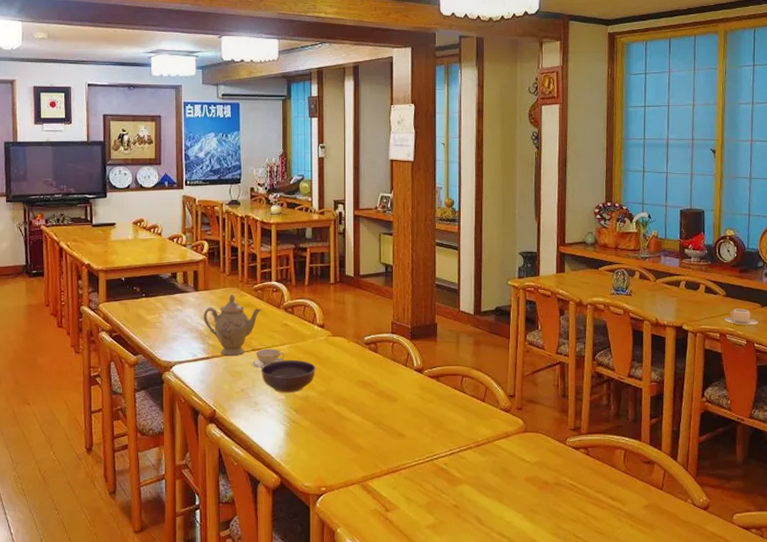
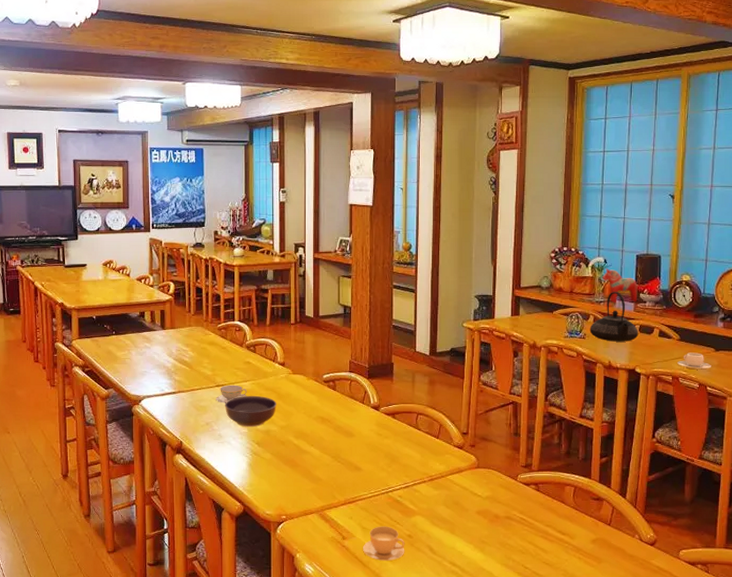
teapot: present [203,293,261,357] -> none [169,332,225,392]
teacup: none [407,496,452,533] -> present [363,526,405,561]
teapot: none [635,246,685,299] -> present [589,291,639,342]
decorative figurine: none [647,224,683,259] -> present [602,268,638,304]

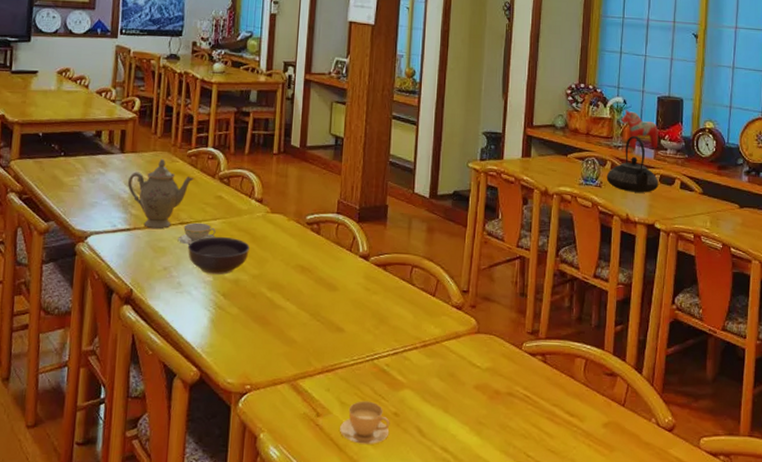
teapot: none [169,332,225,392] -> present [127,158,194,230]
teacup: present [677,352,712,370] -> none [700,208,736,228]

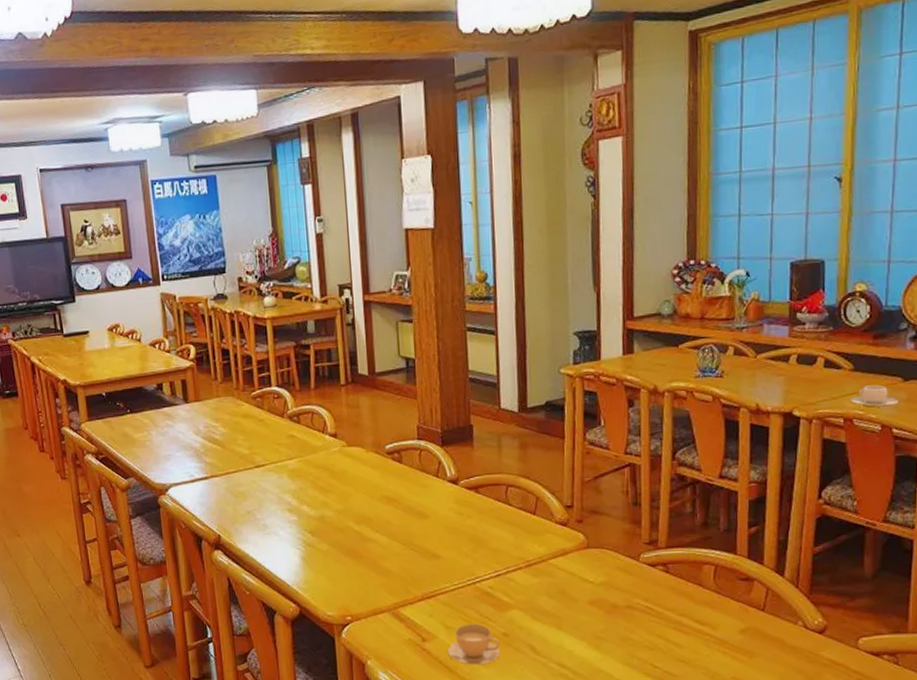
teapot: present [127,158,194,230] -> none [196,403,263,475]
teacup: present [178,222,216,245] -> none [256,464,294,487]
bowl: present [188,236,250,275] -> none [268,475,331,514]
teapot: present [606,135,659,193] -> none [728,312,796,379]
decorative figurine: present [621,110,659,149] -> none [744,283,794,329]
teacup: none [700,208,736,228] -> present [851,385,899,408]

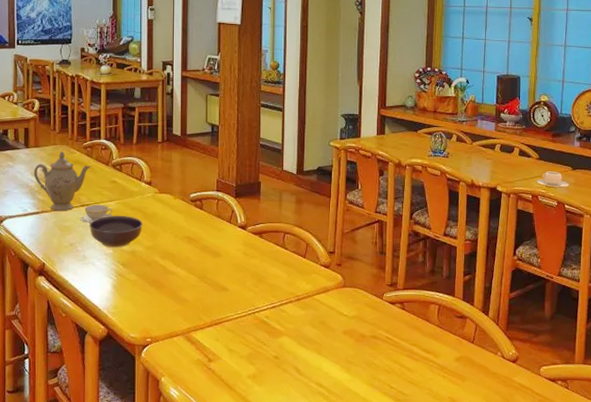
teapot: none [196,403,263,475] -> present [33,150,90,212]
teacup: none [256,464,294,487] -> present [80,204,113,224]
bowl: none [268,475,331,514] -> present [90,215,143,248]
teacup: present [448,623,501,665] -> none [229,347,272,383]

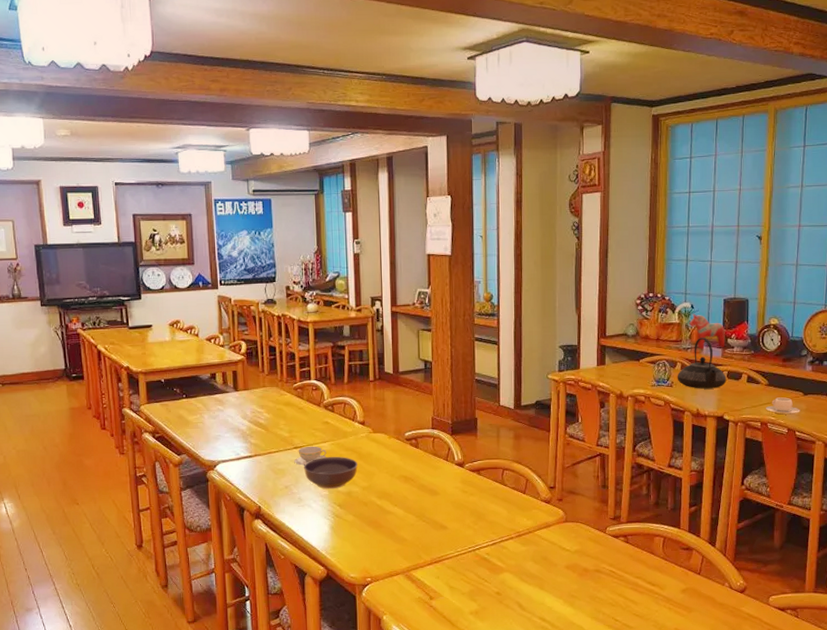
teapot: present [33,150,90,212] -> none [244,393,302,455]
teapot: none [453,111,500,161] -> present [677,337,727,389]
decorative figurine: none [465,89,499,123] -> present [689,314,725,350]

